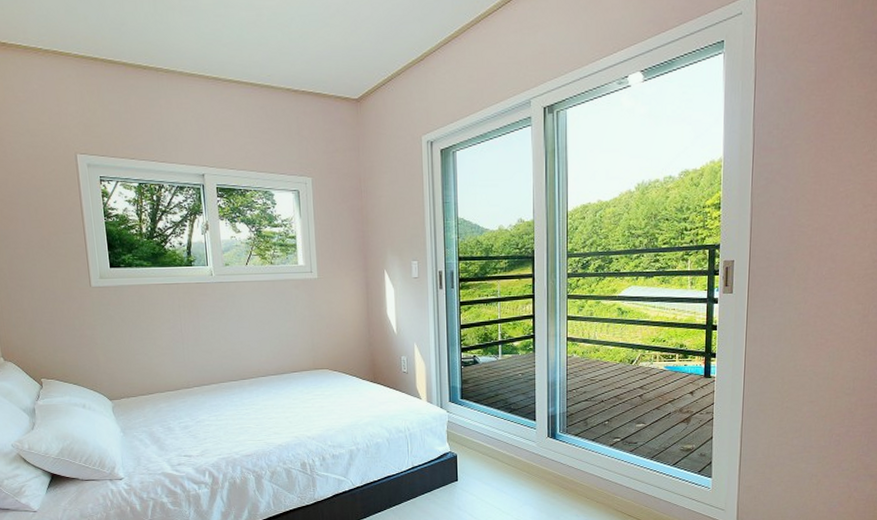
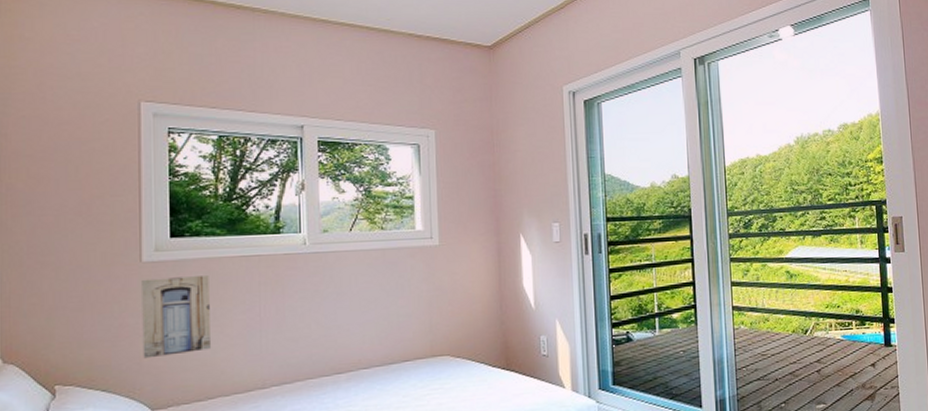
wall art: none [93,299,148,362] -> present [142,276,212,359]

